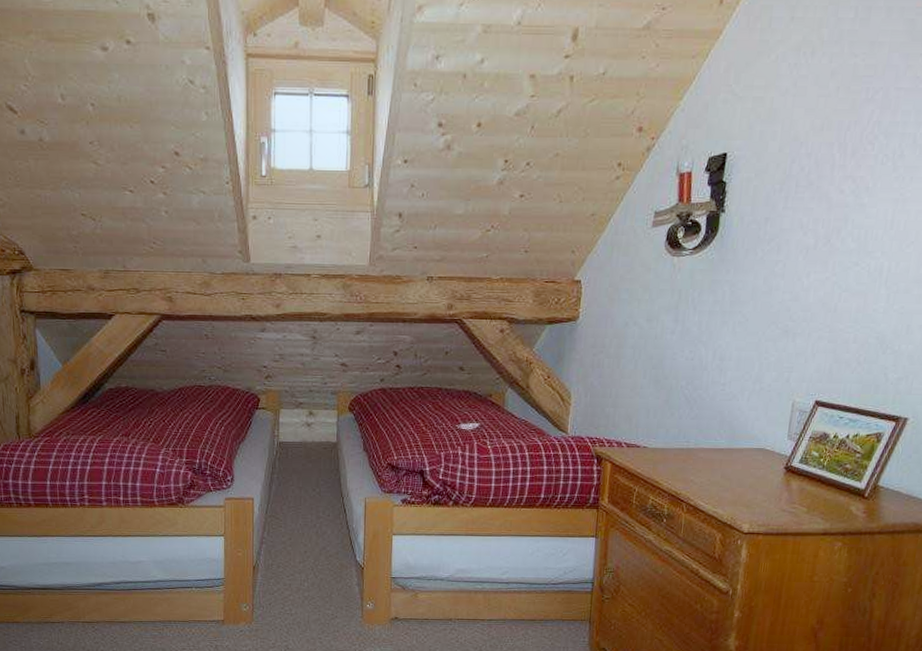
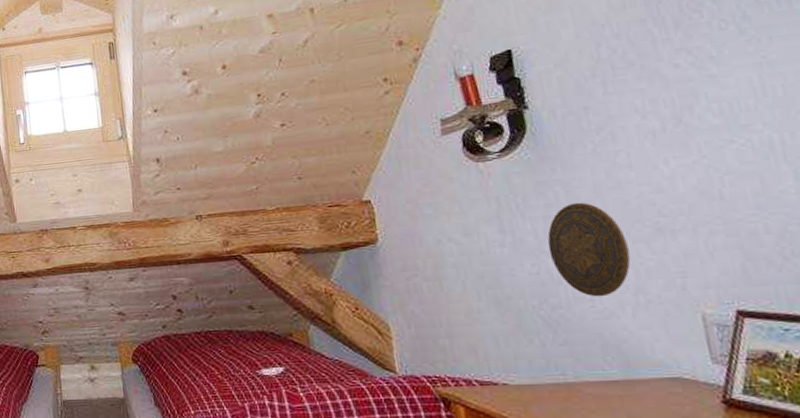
decorative plate: none [705,302,762,383] -> present [547,202,631,297]

